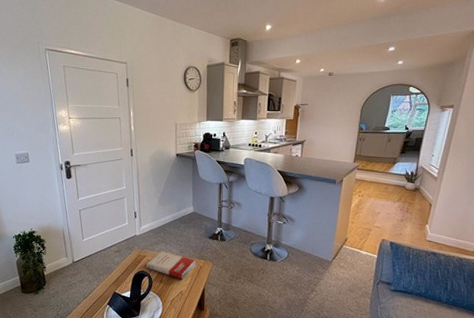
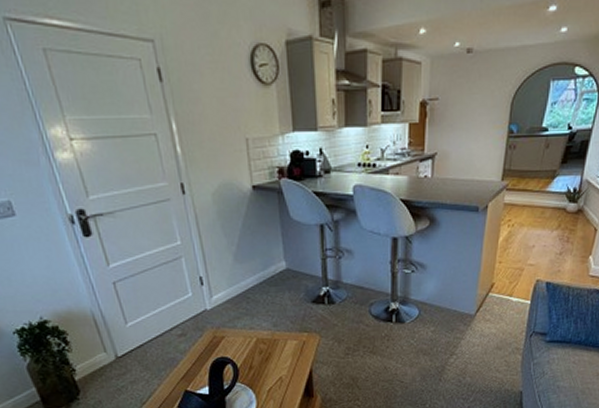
book: present [146,251,196,280] -> none [226,327,297,362]

